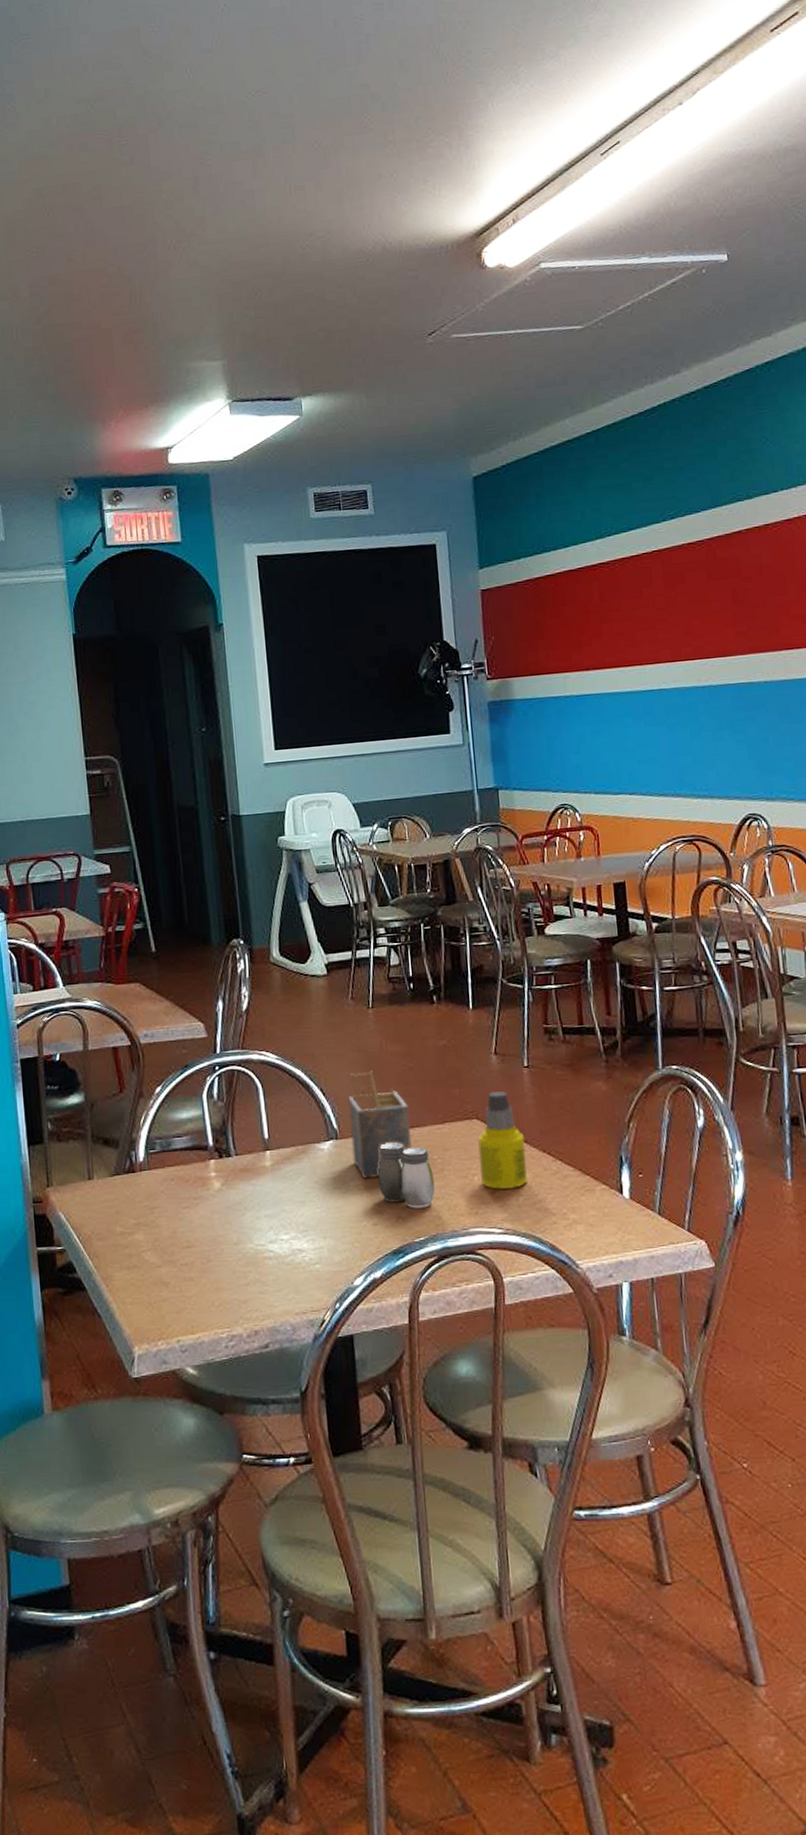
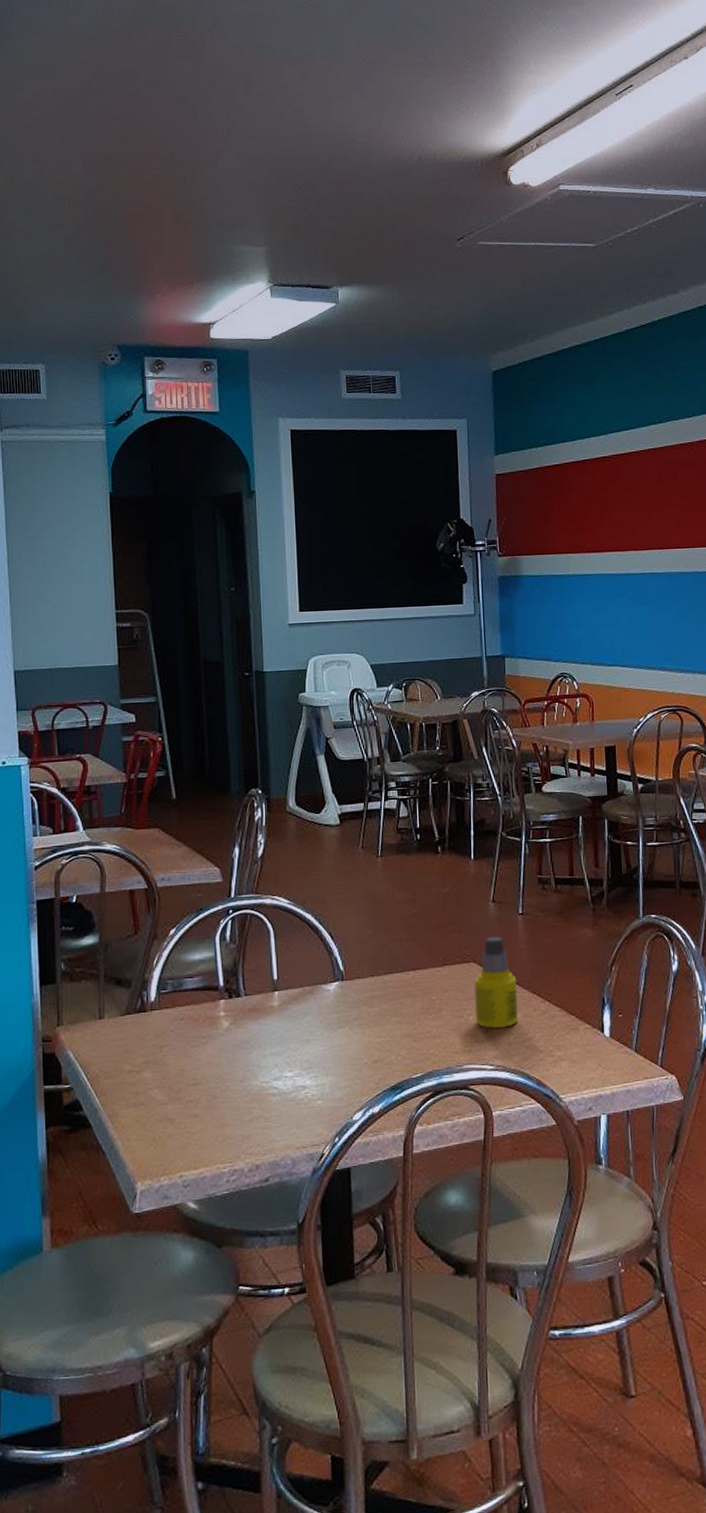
napkin holder: present [348,1070,412,1179] -> none [355,916,413,1018]
salt and pepper shaker: present [378,1142,435,1209] -> none [380,984,432,1047]

